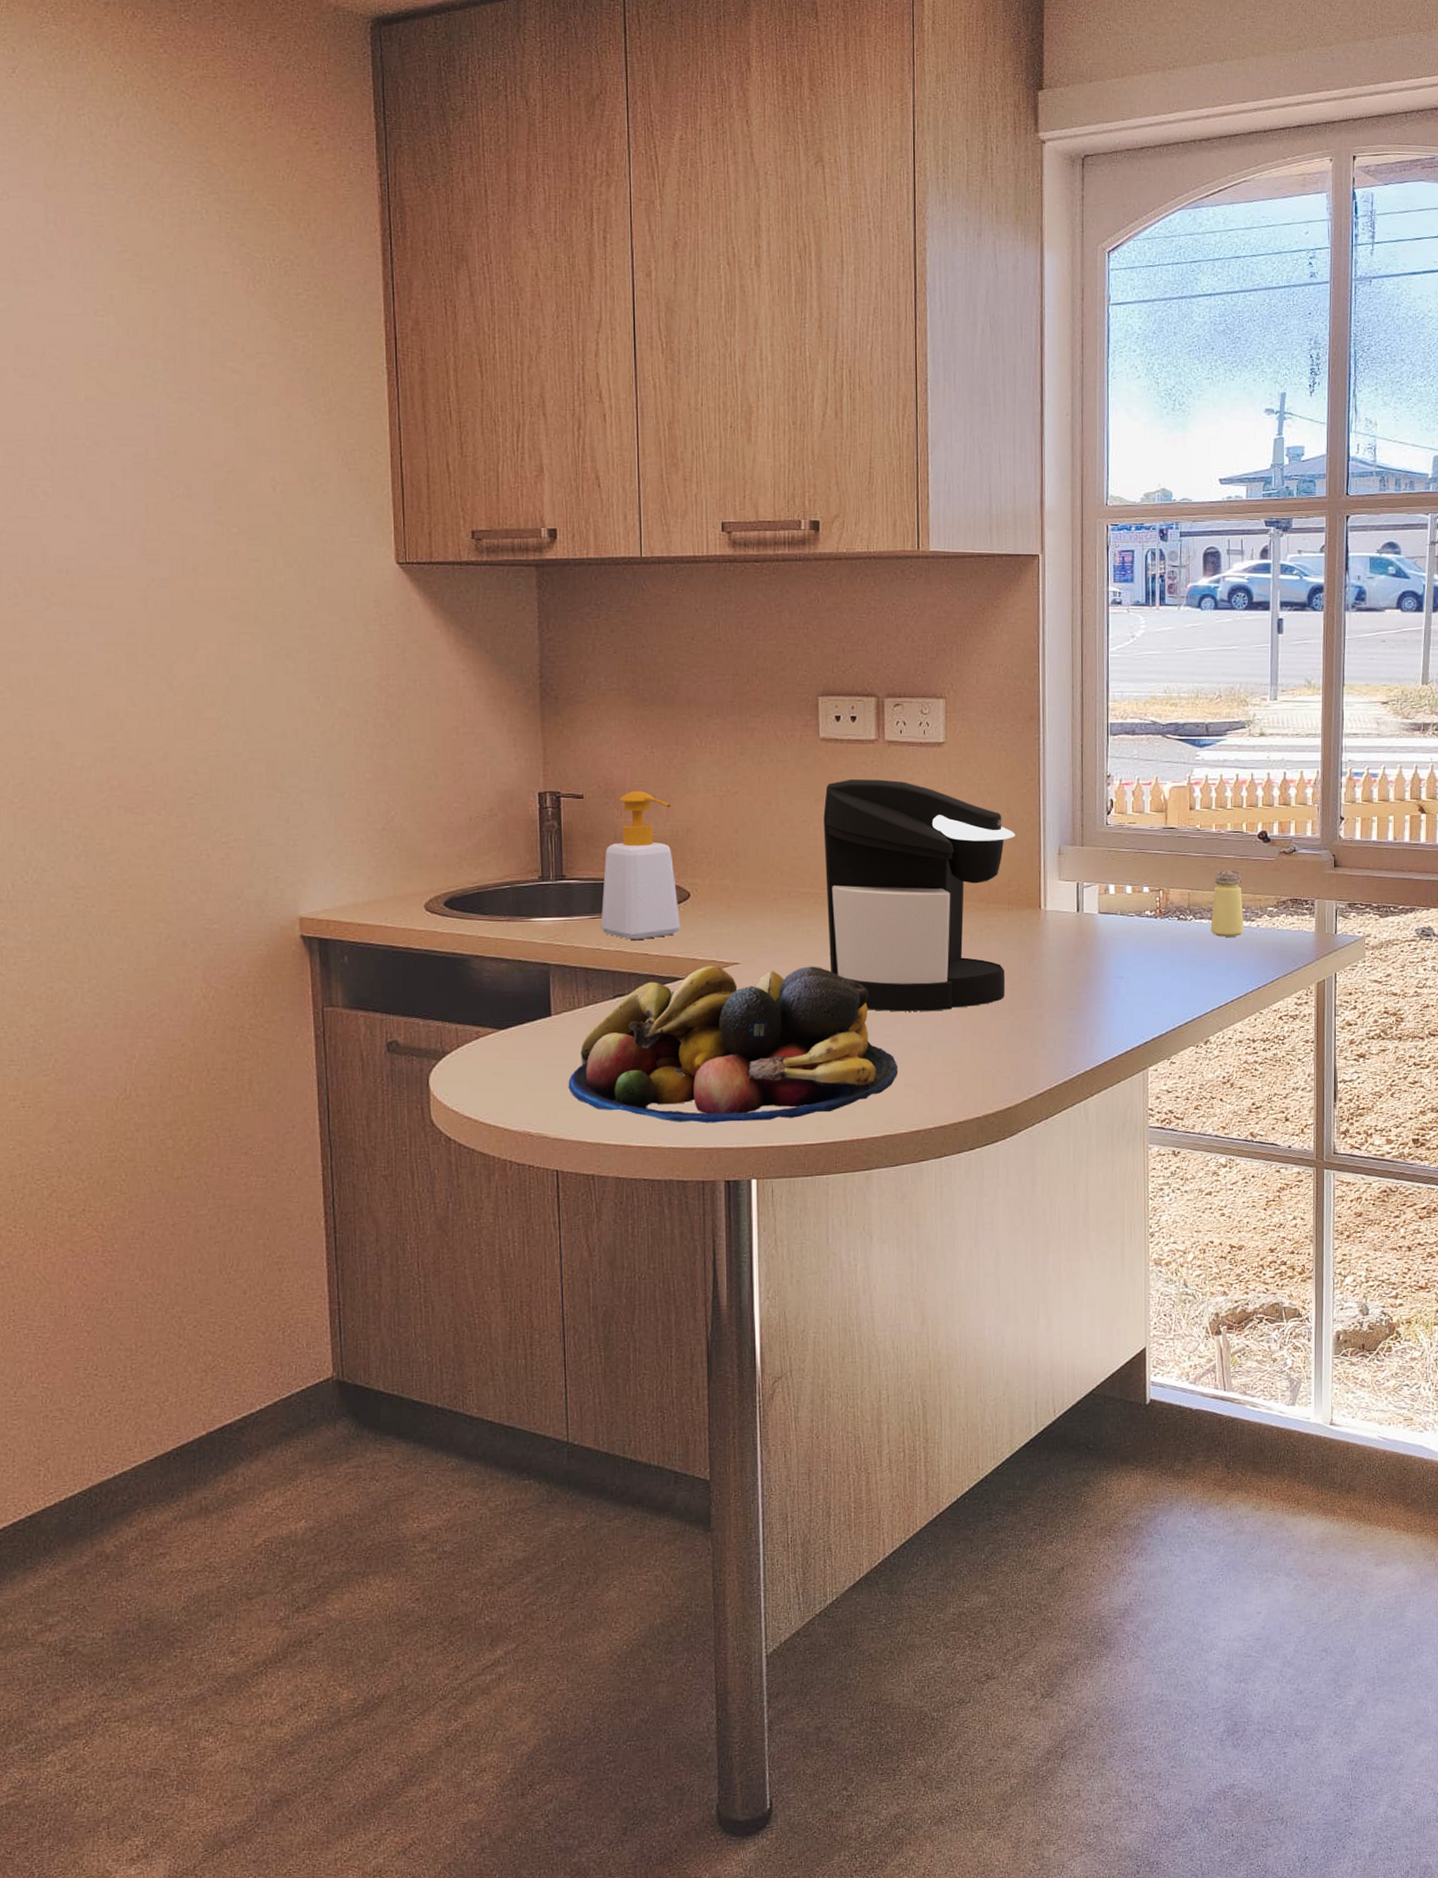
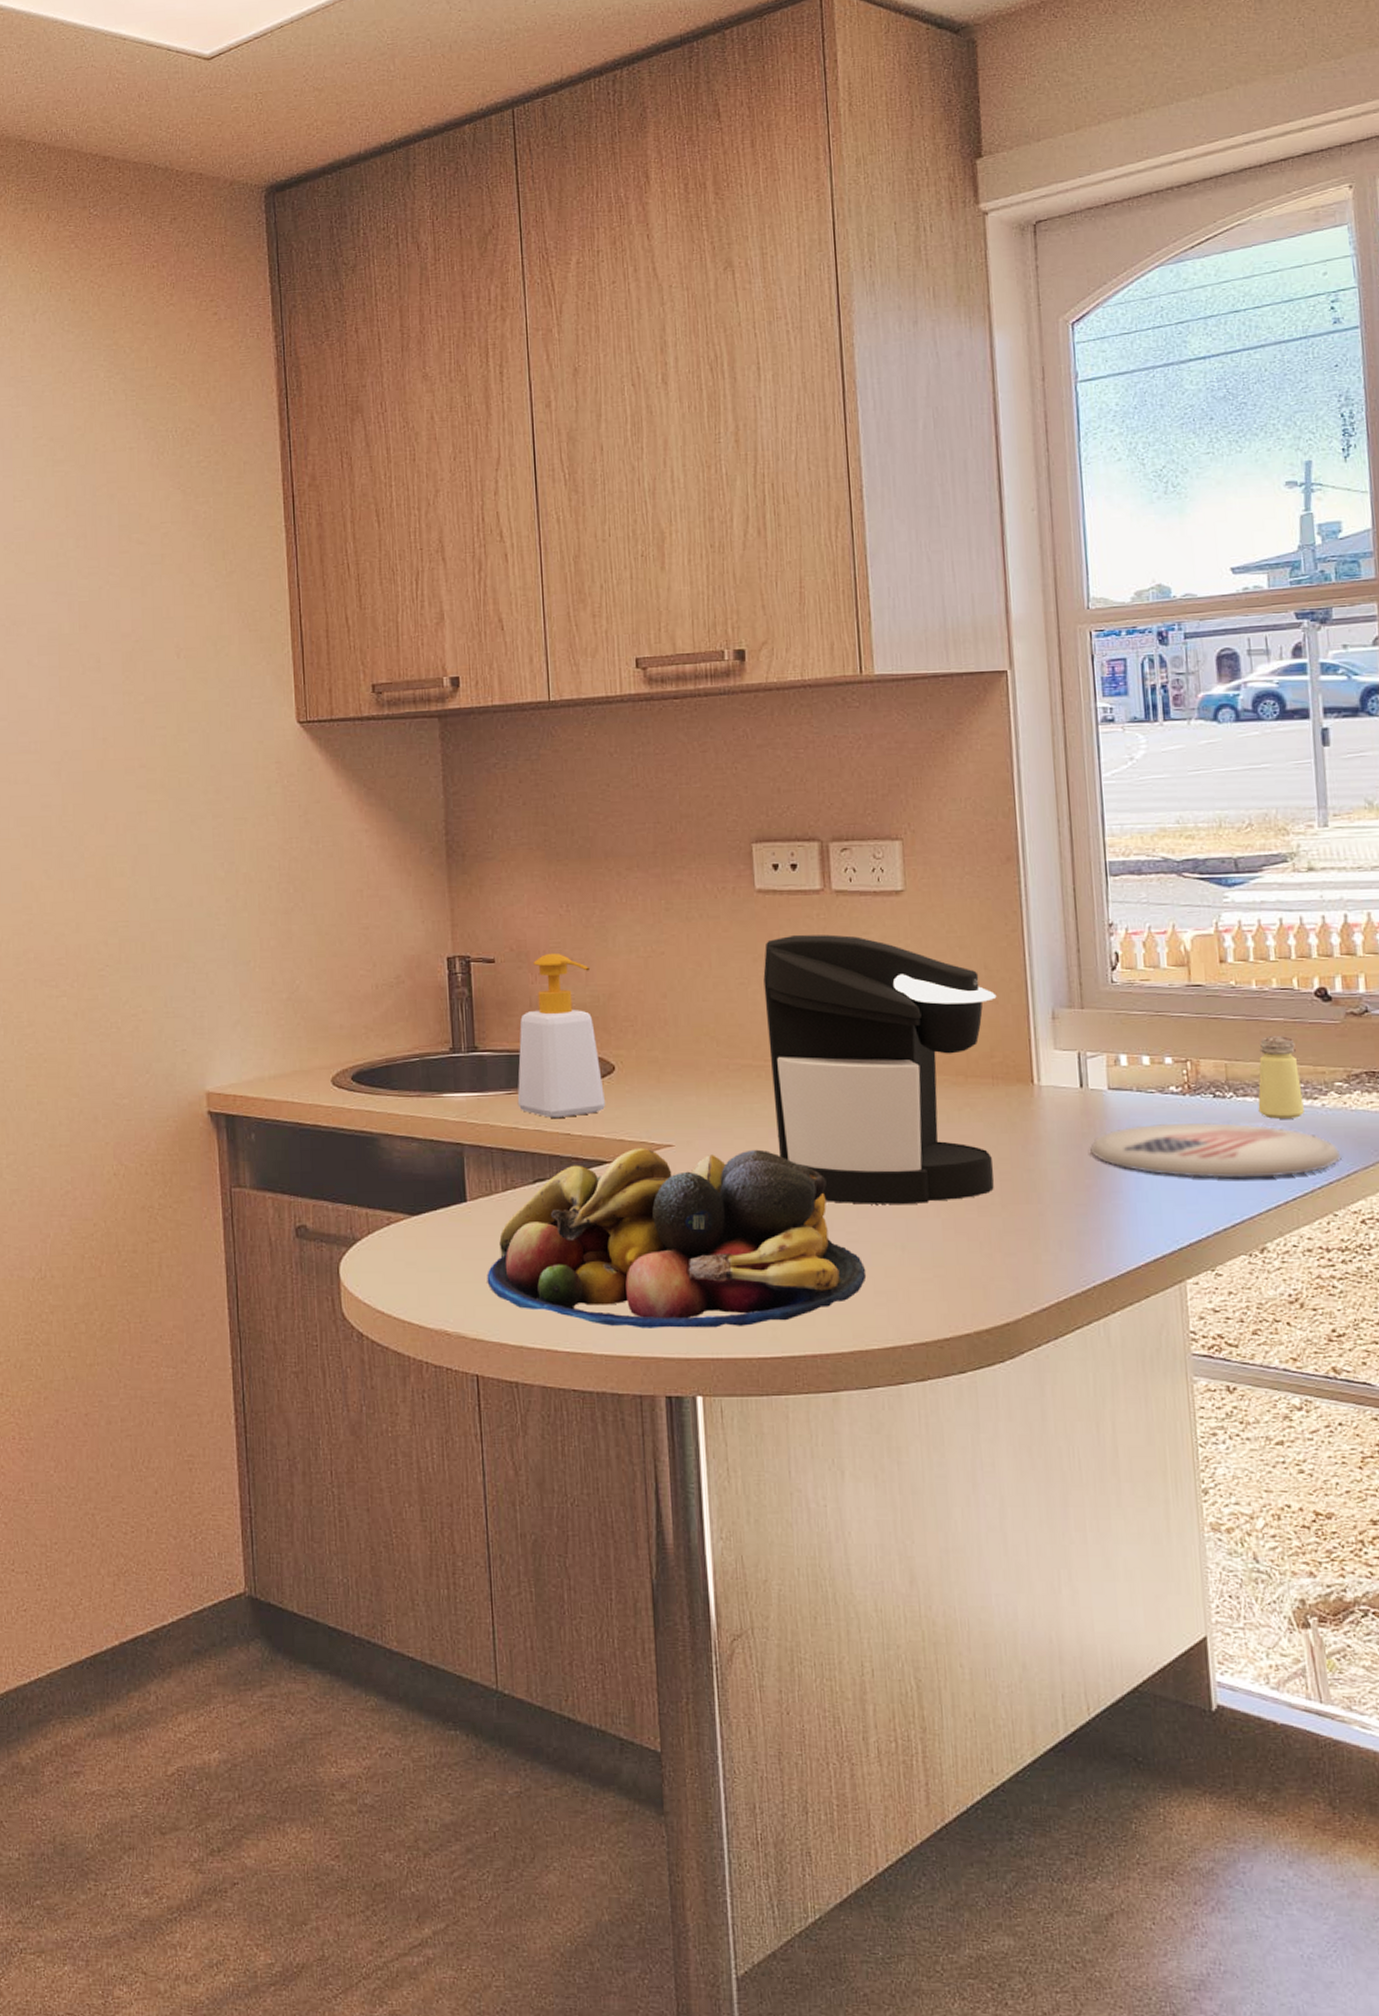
plate: none [1082,940,1268,985] -> present [1090,1122,1342,1178]

